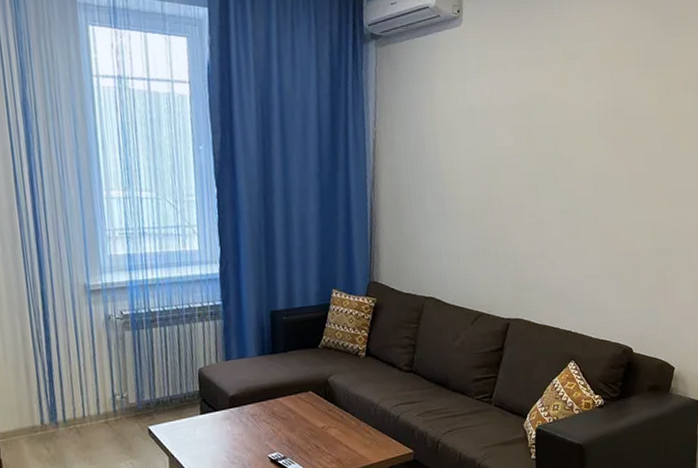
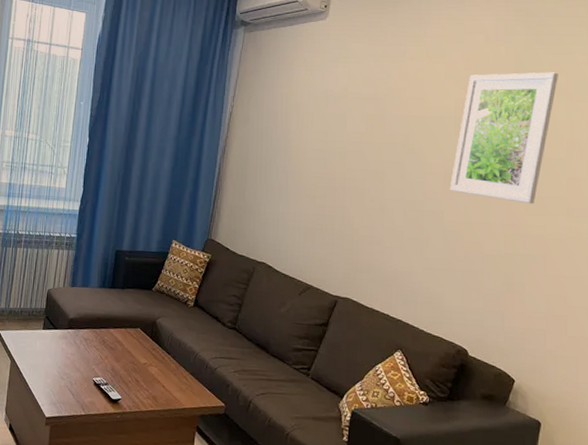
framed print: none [599,64,684,198] -> present [449,72,558,204]

